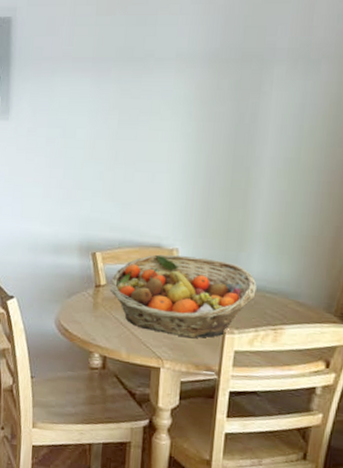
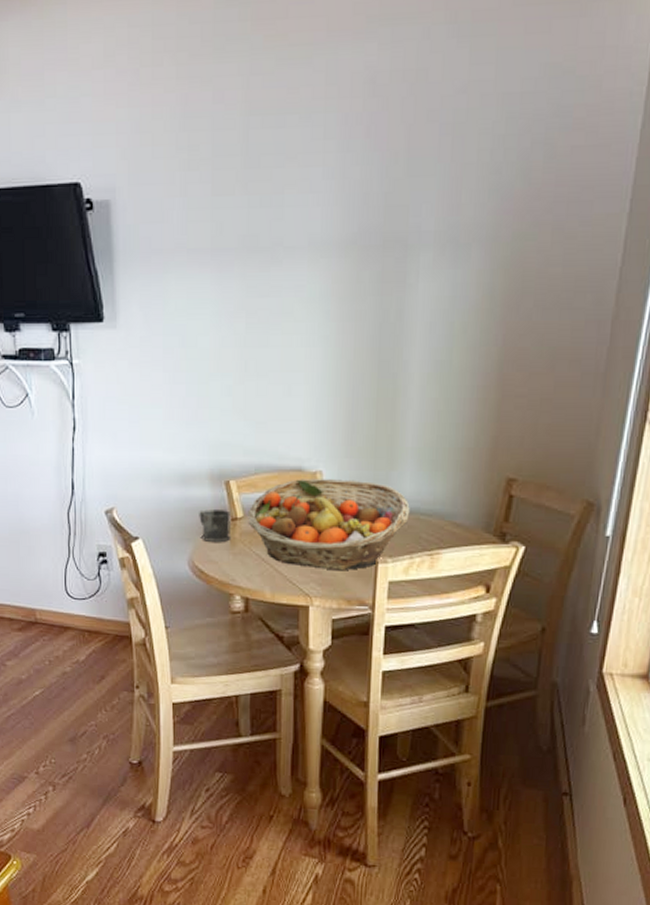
mug: none [67,276,95,306] -> present [199,509,232,543]

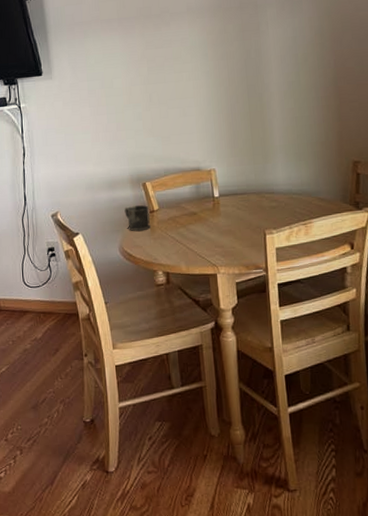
fruit basket: present [246,479,410,570] -> none [161,173,285,244]

